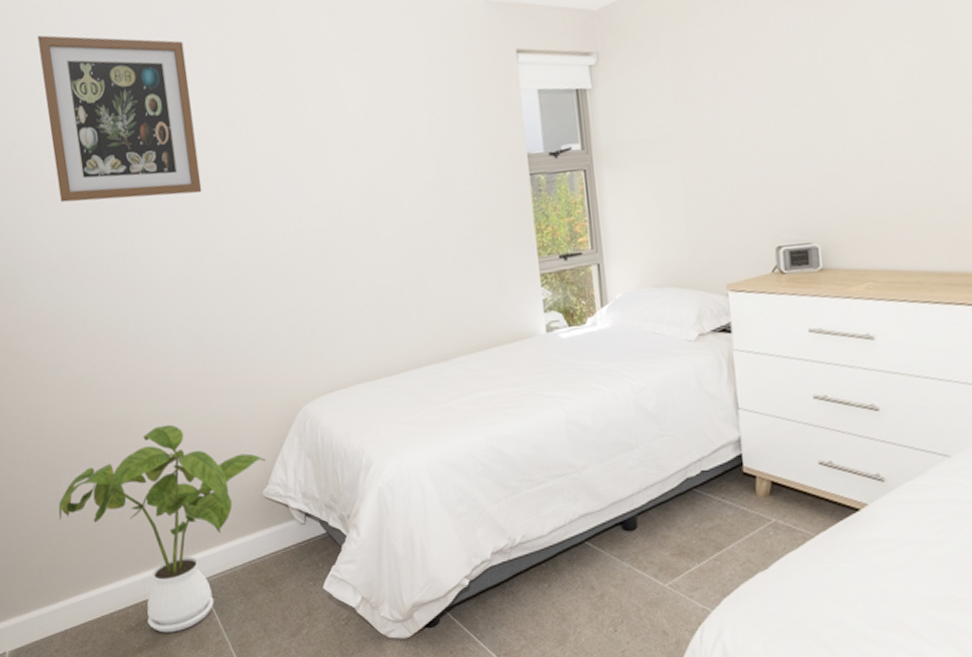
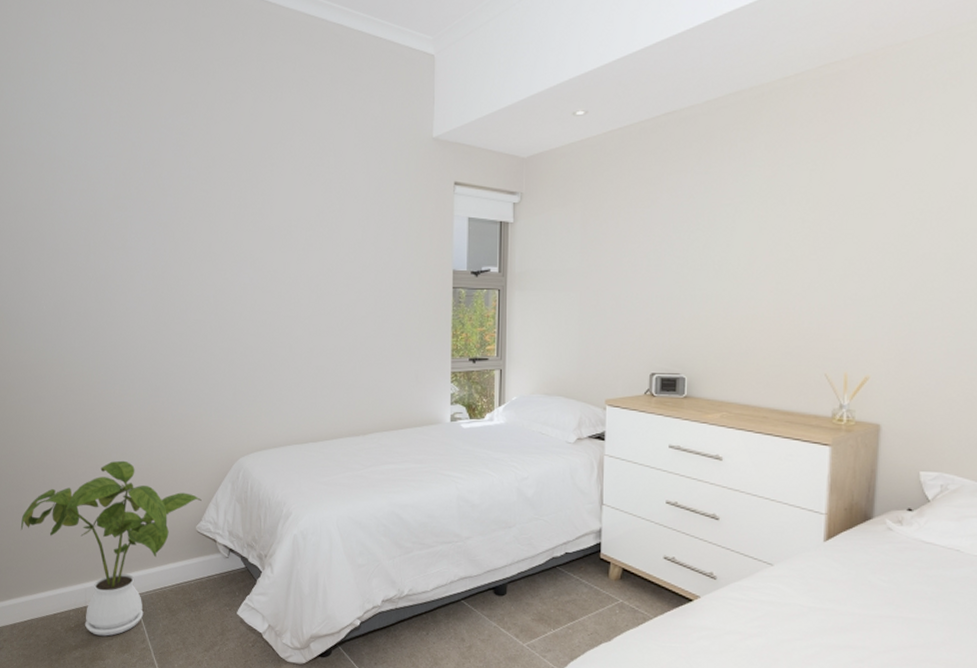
wall art: present [37,35,202,203] -> none [52,119,176,269]

